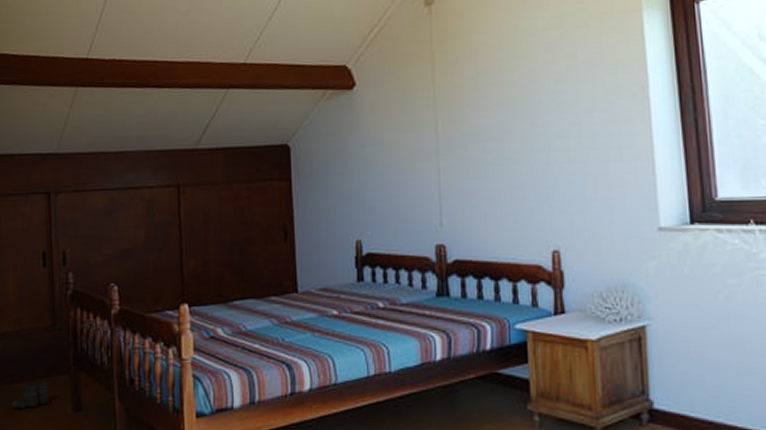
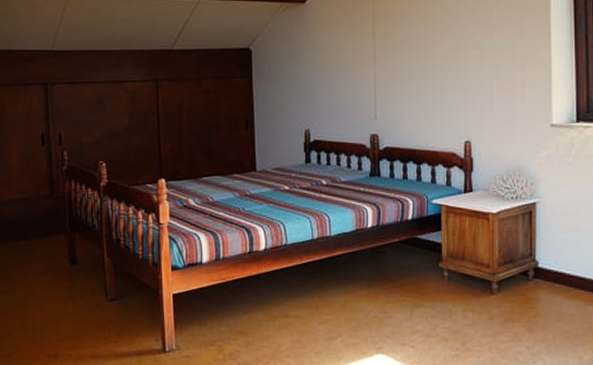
boots: present [12,382,49,410] -> none [18,240,49,262]

